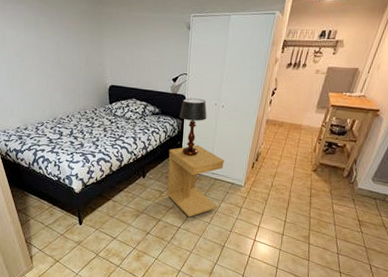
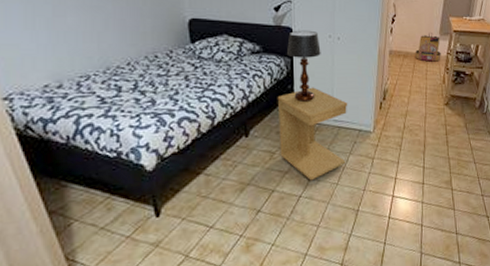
backpack: none [290,106,317,132] -> present [415,33,441,62]

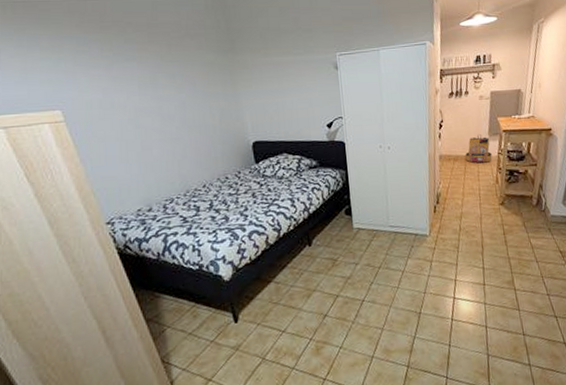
side table: present [277,87,348,181] -> none [335,195,405,285]
table lamp: present [286,30,321,102] -> none [341,142,373,210]

